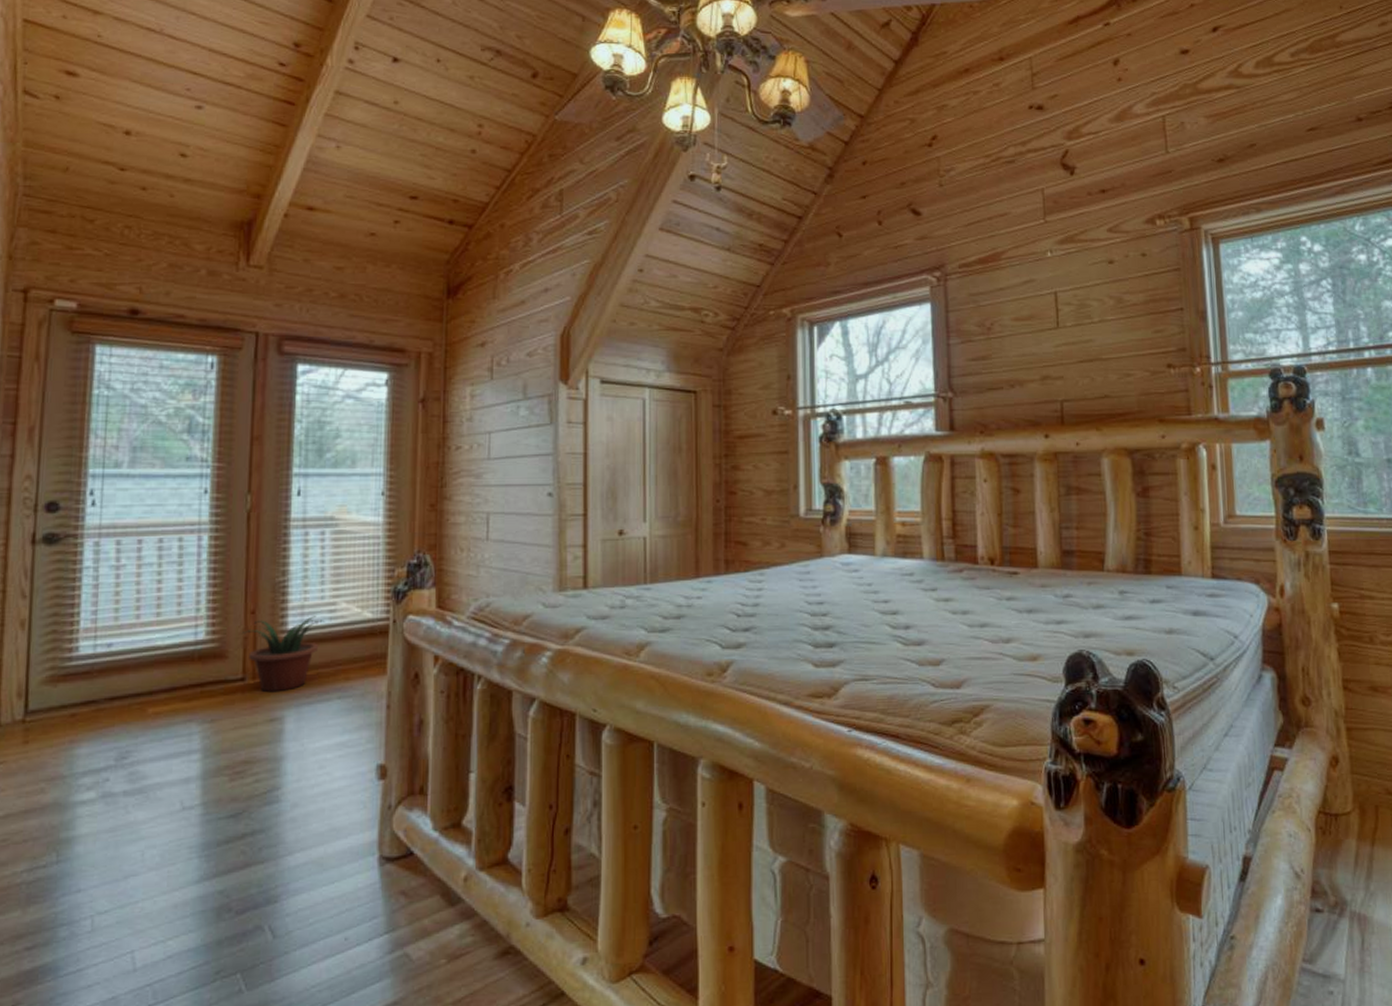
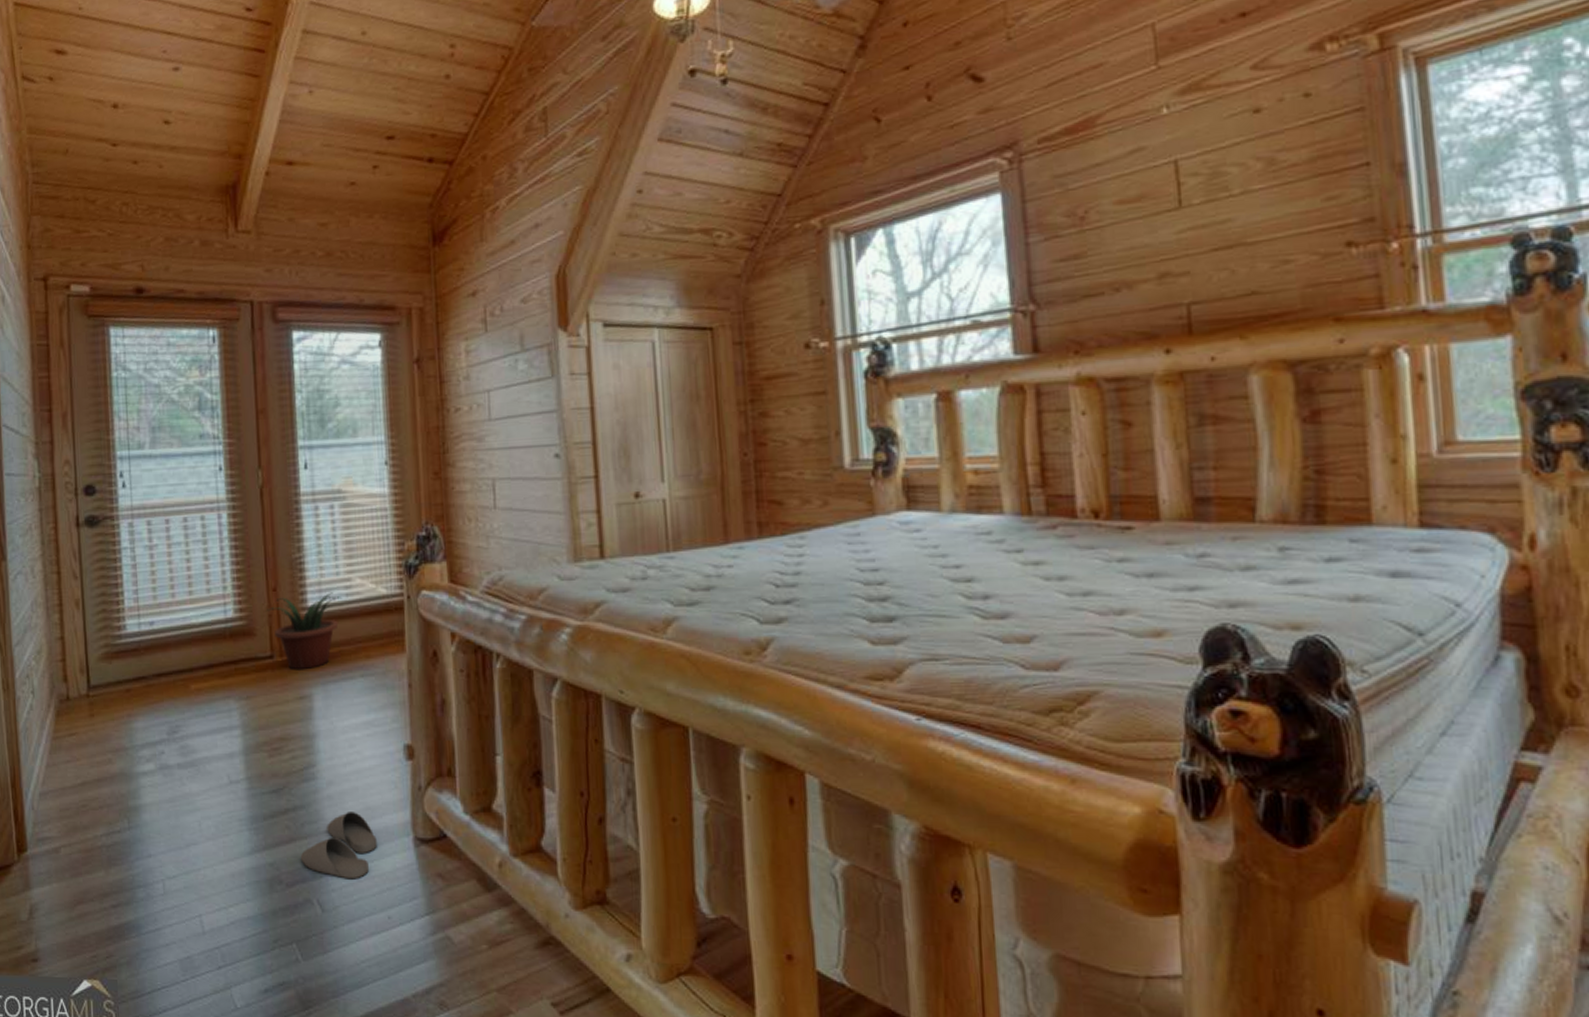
slippers: none [254,833,340,903] -> present [300,812,377,880]

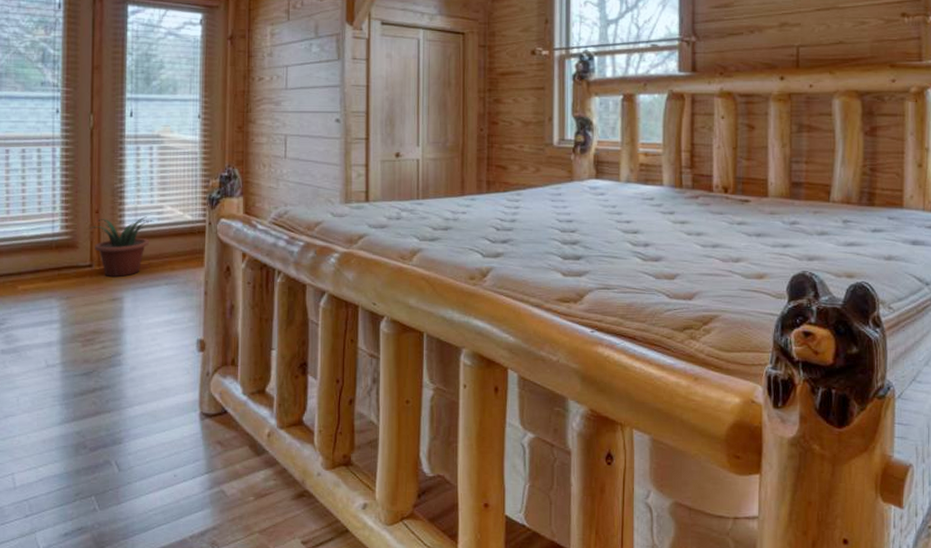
slippers: present [300,812,377,880] -> none [103,391,169,445]

